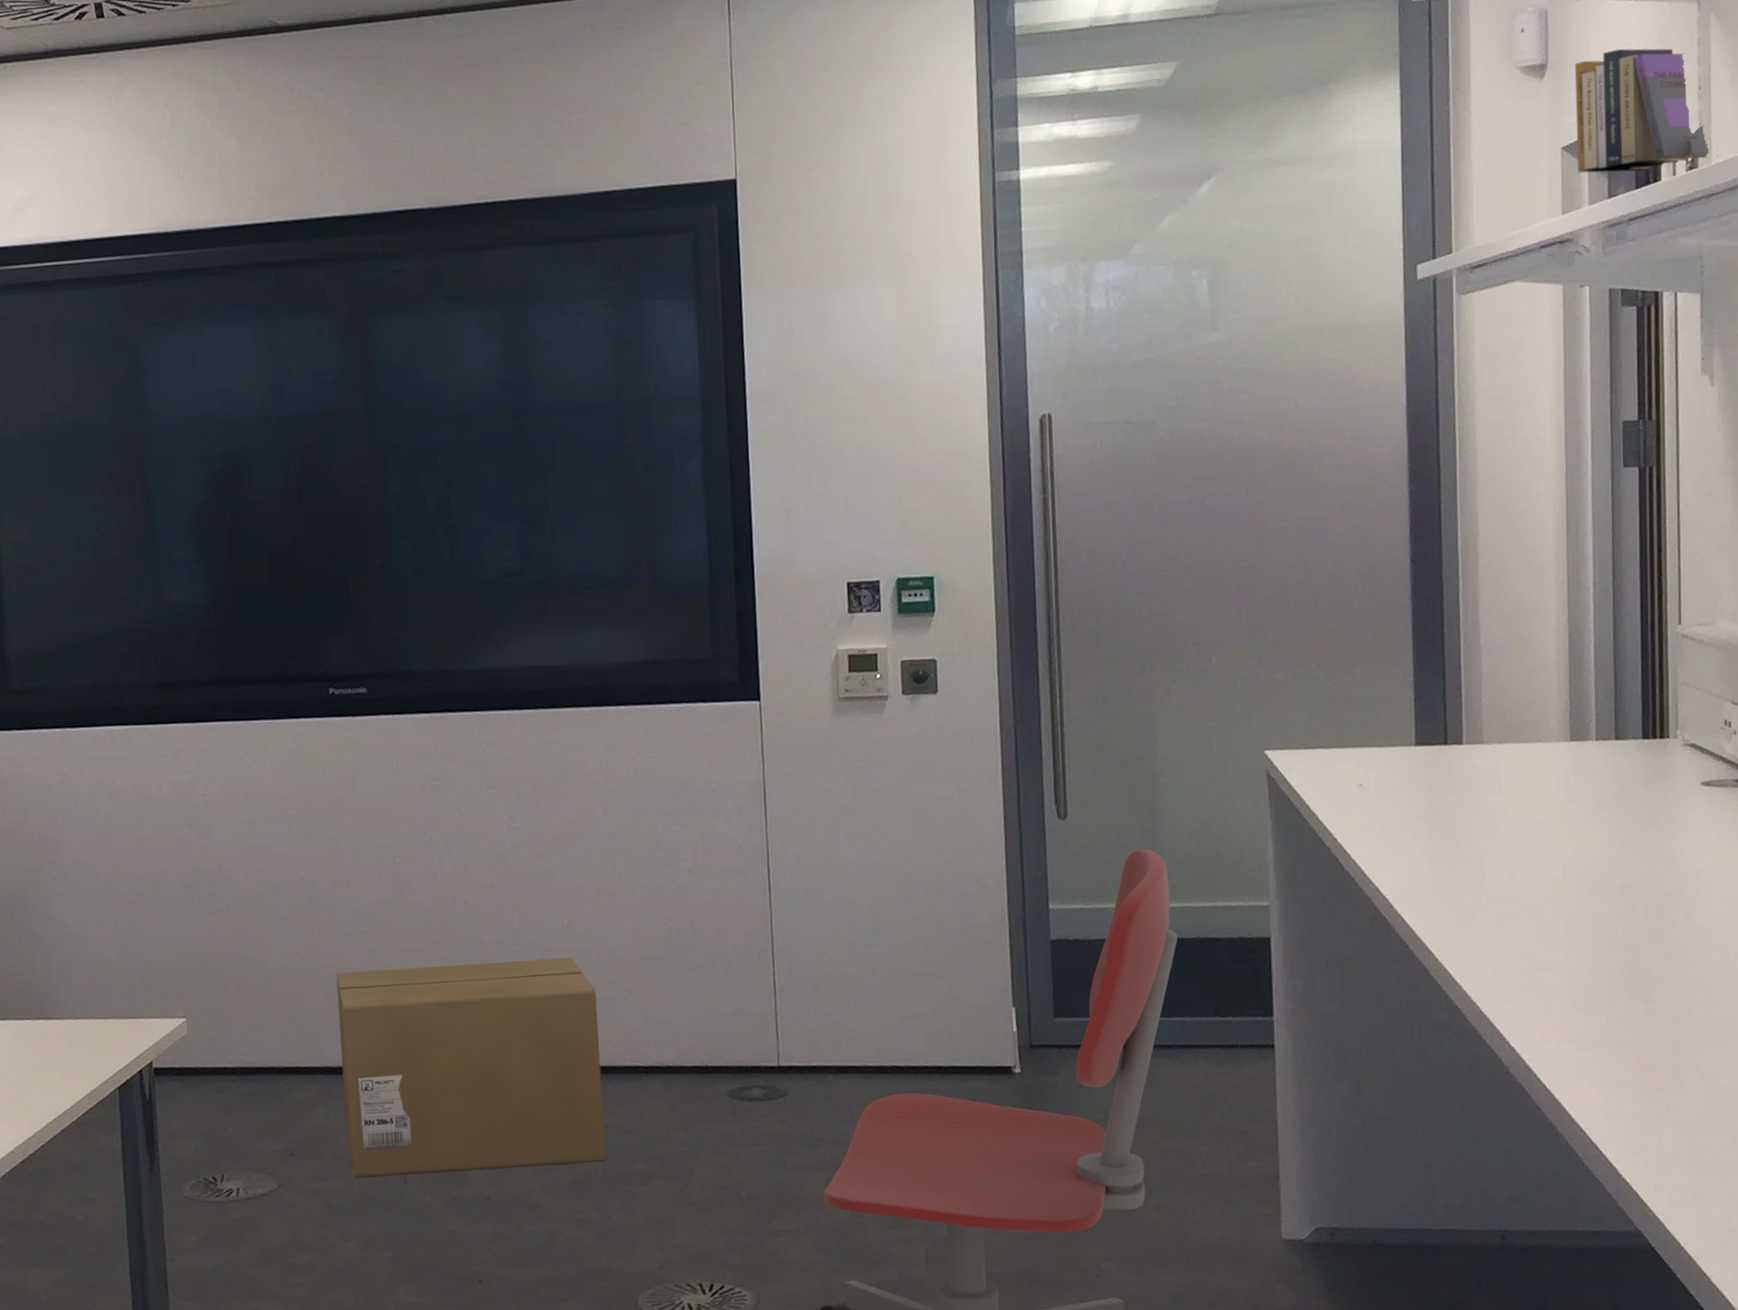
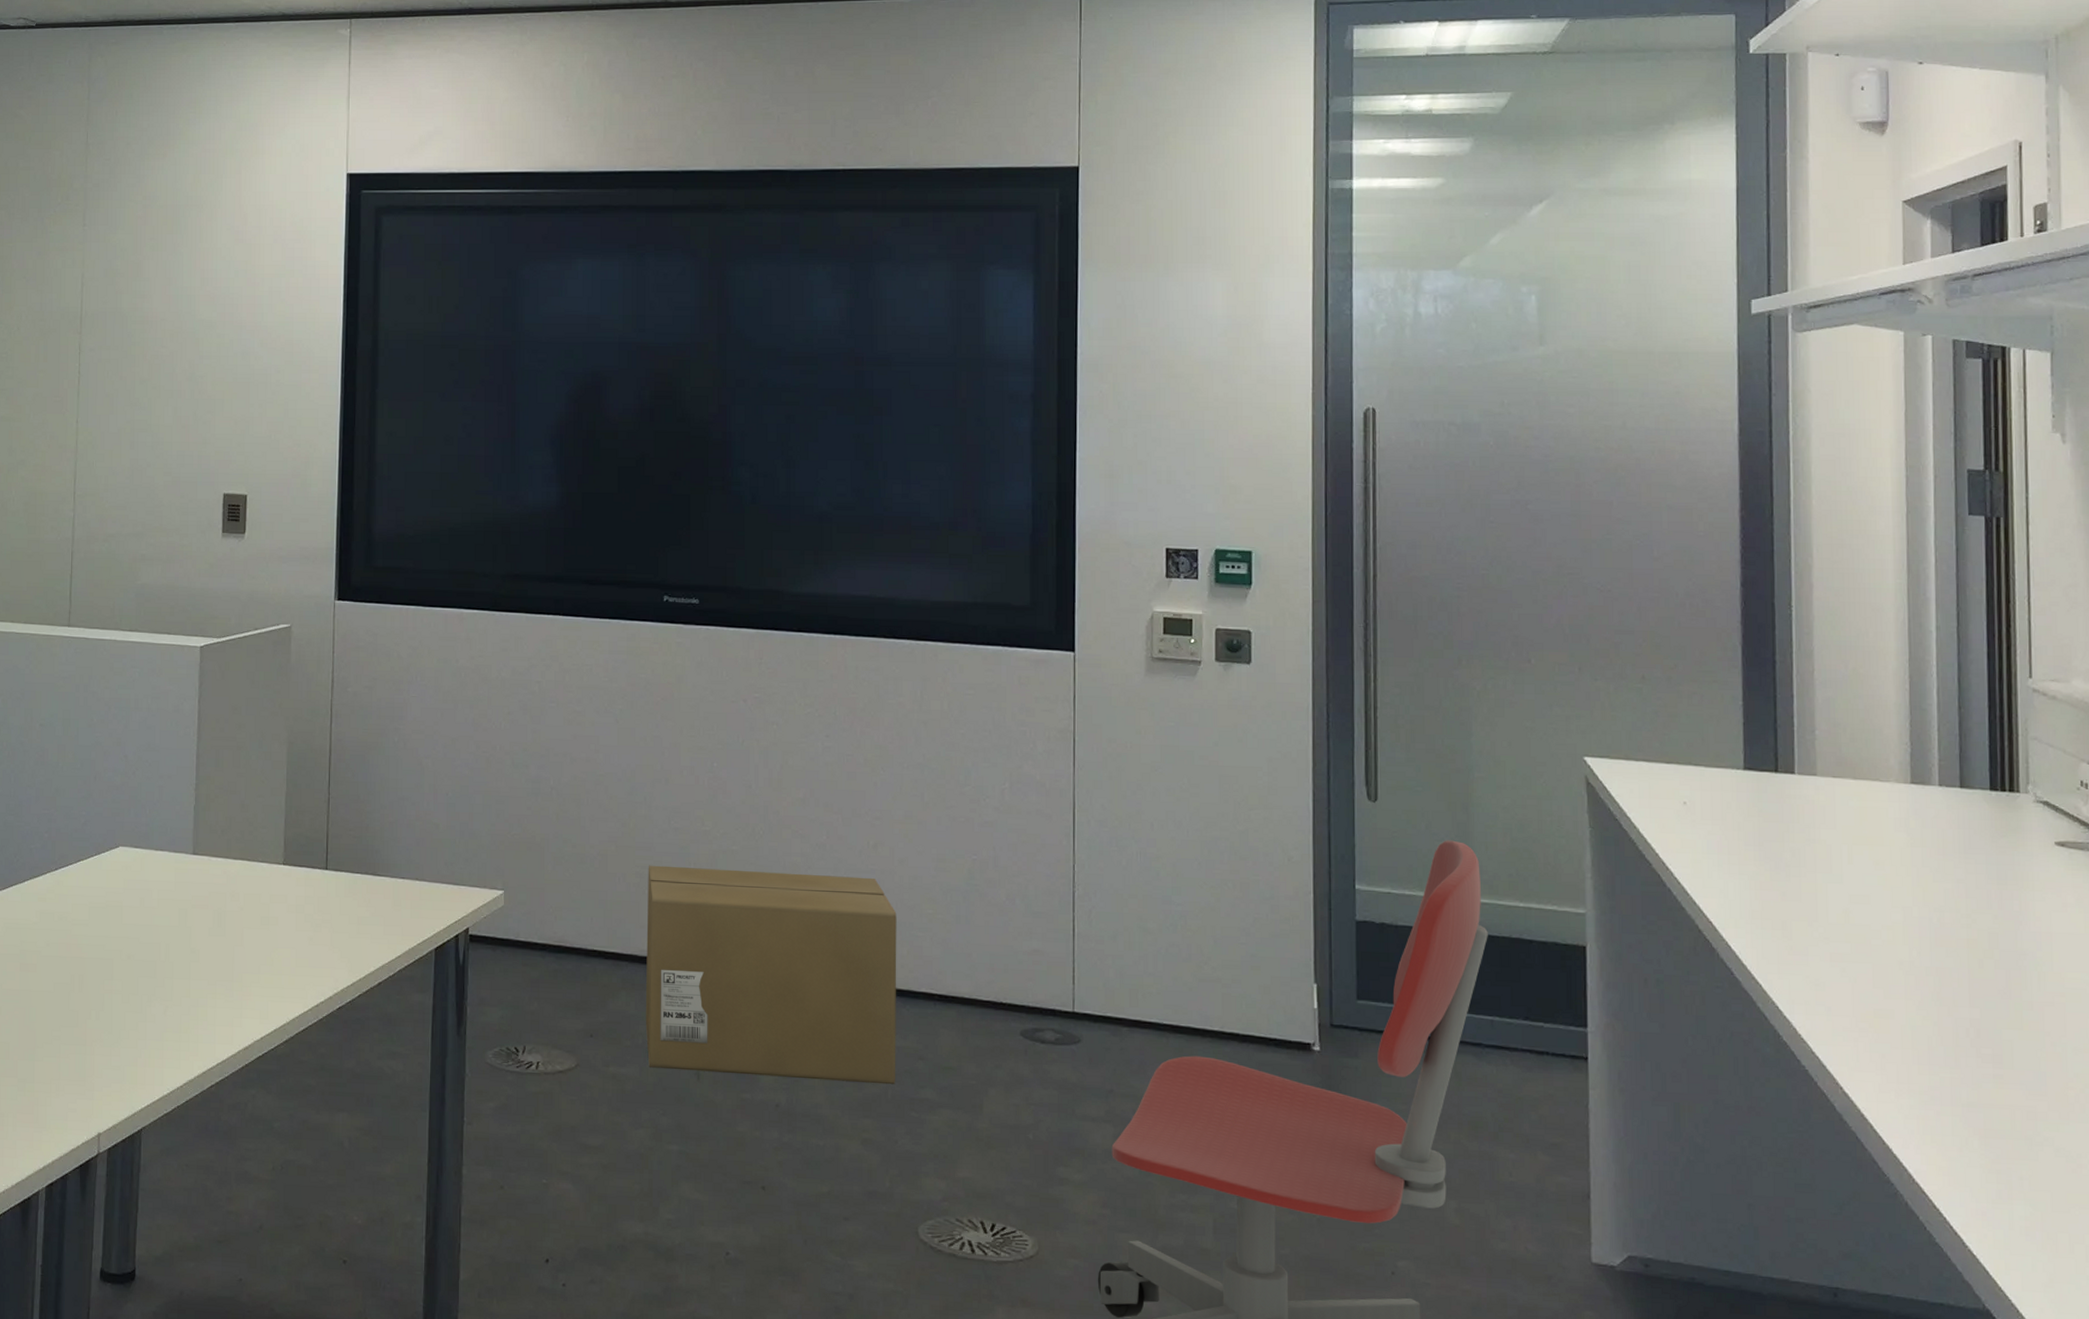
books: present [1574,48,1721,173] -> none [1916,112,2072,229]

